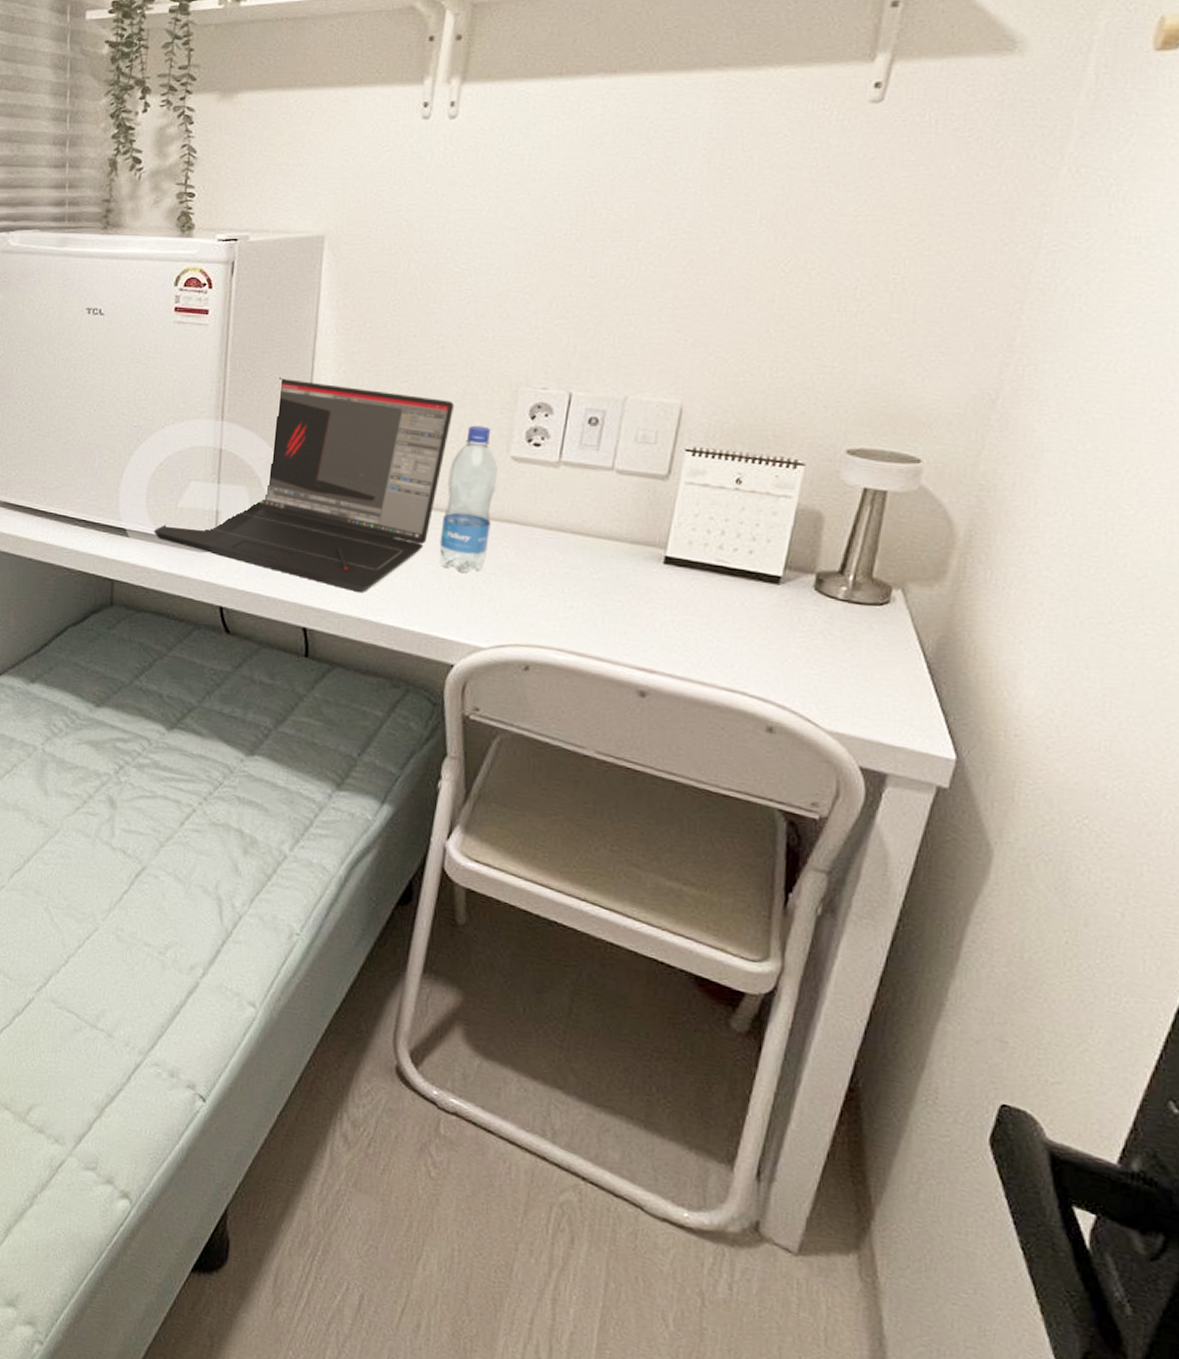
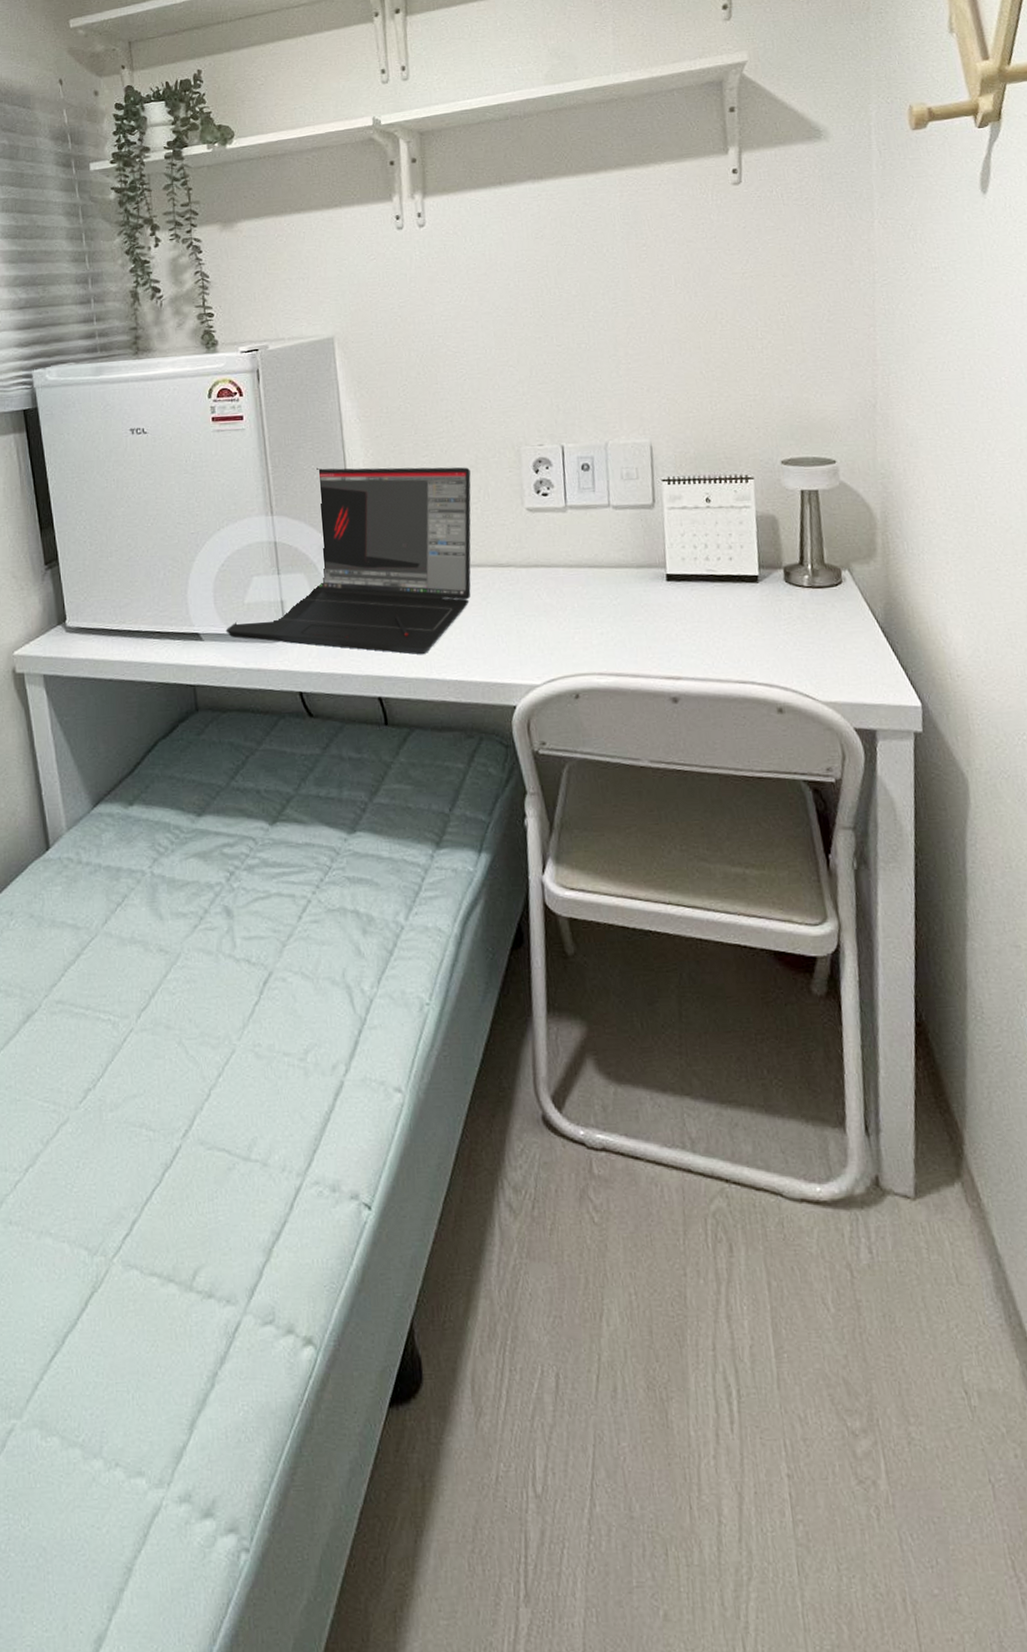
bottle: present [439,425,498,573] -> none [477,485,524,620]

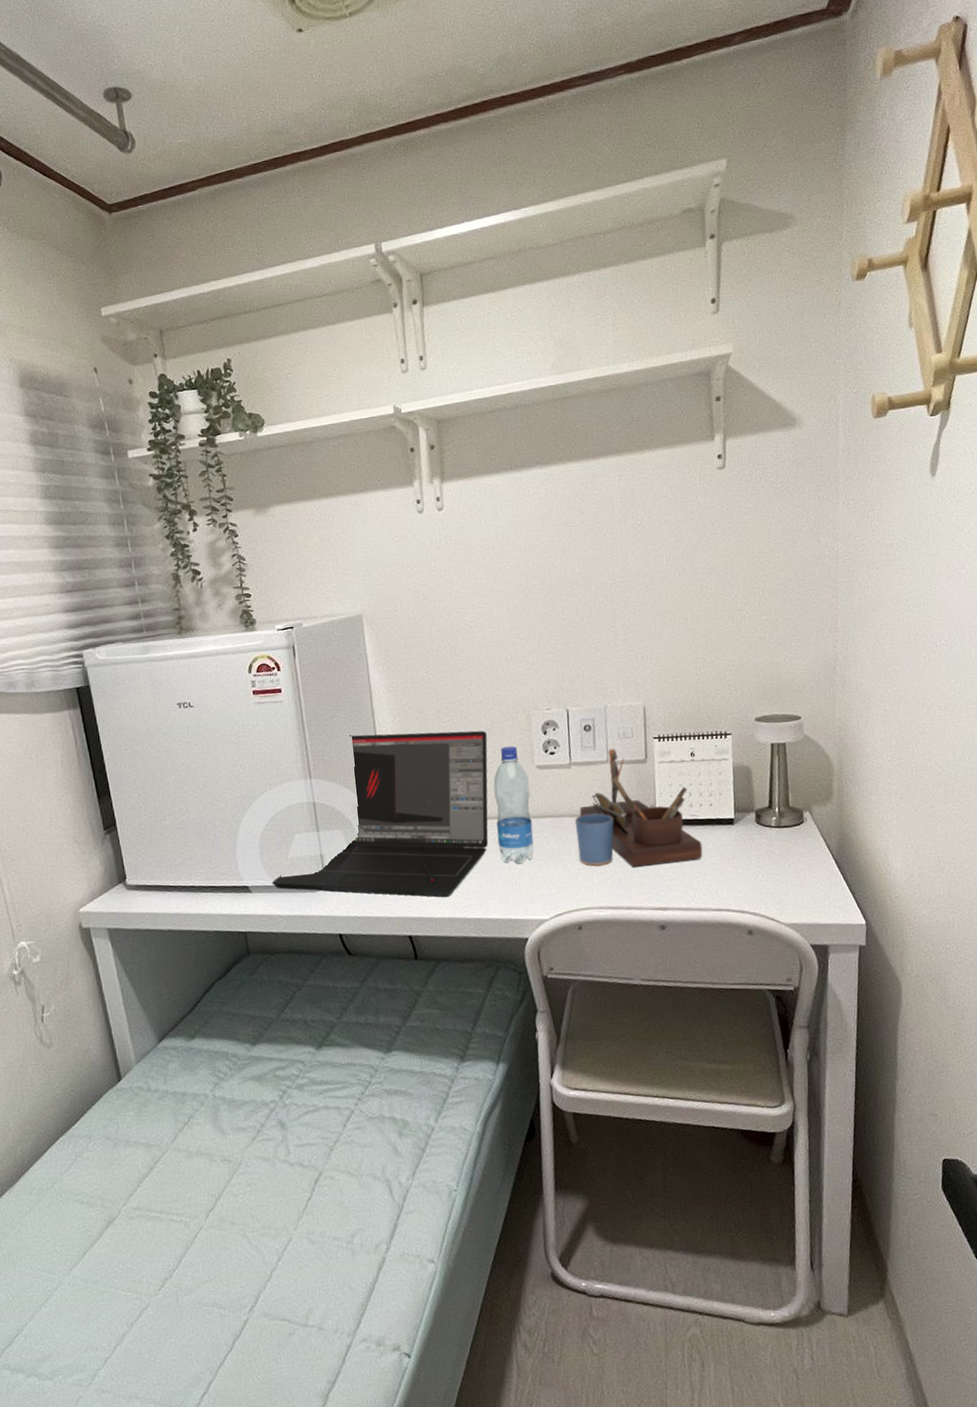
bottle: none [477,485,524,620] -> present [493,746,534,865]
mug: none [571,564,617,625] -> present [575,813,614,866]
desk organizer: none [577,491,722,628] -> present [580,749,703,867]

